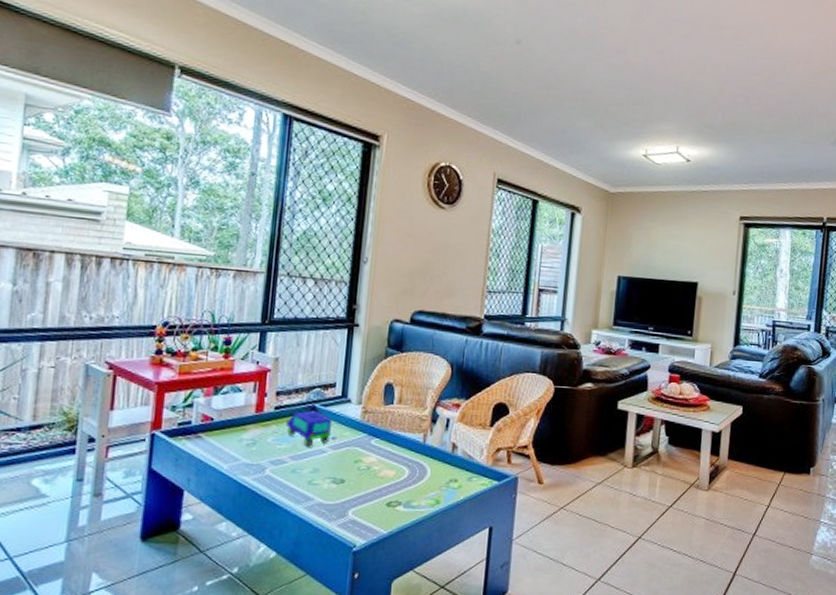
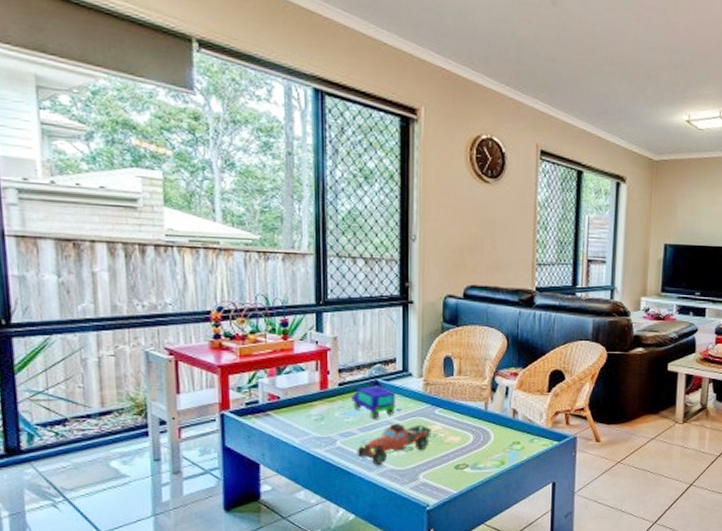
toy truck: none [285,452,366,498] -> present [357,423,431,466]

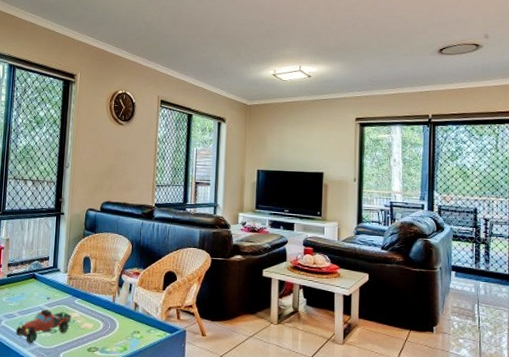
toy car: present [351,385,396,419] -> none [15,277,47,305]

